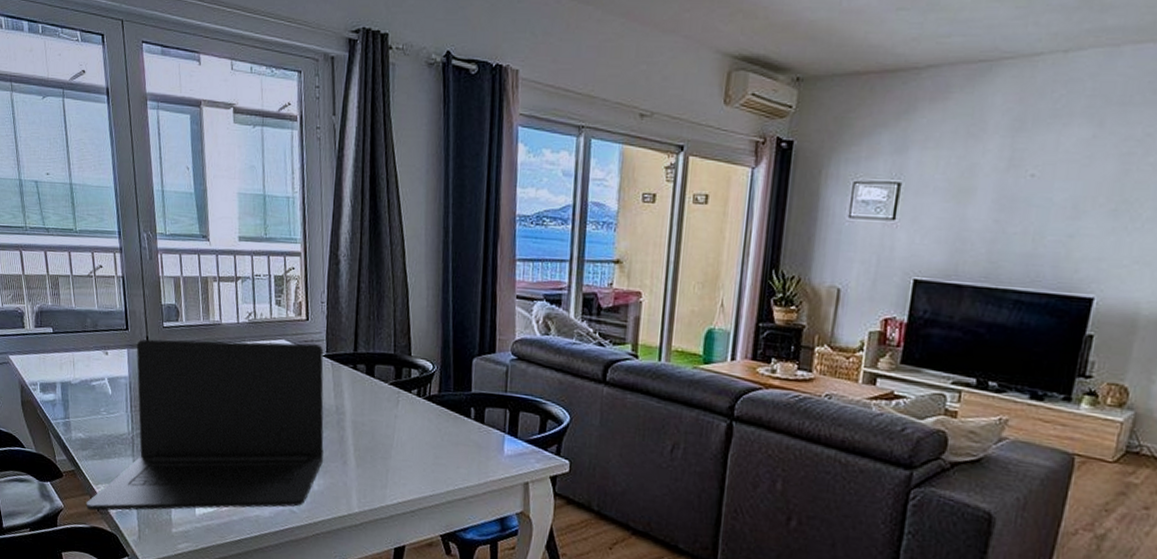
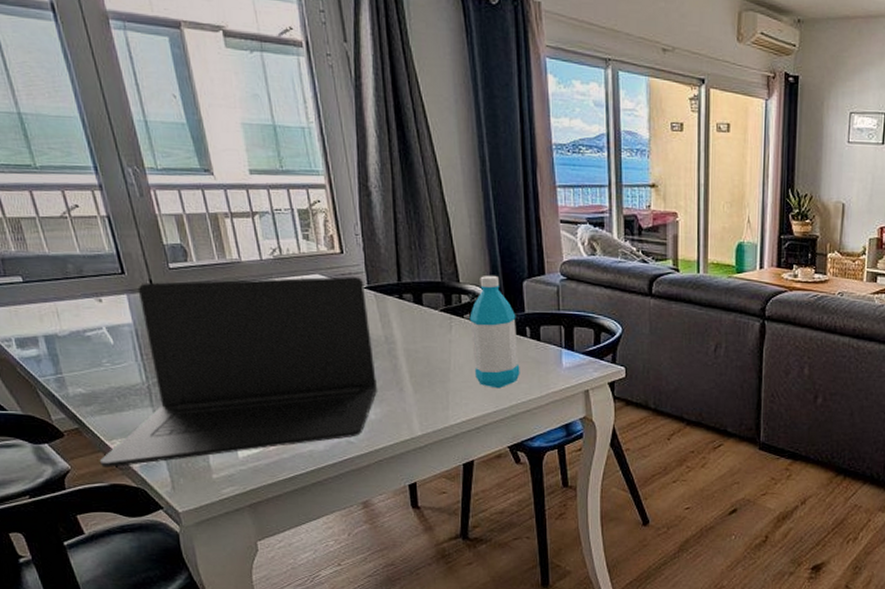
water bottle: none [416,350,463,471] -> present [469,276,520,389]

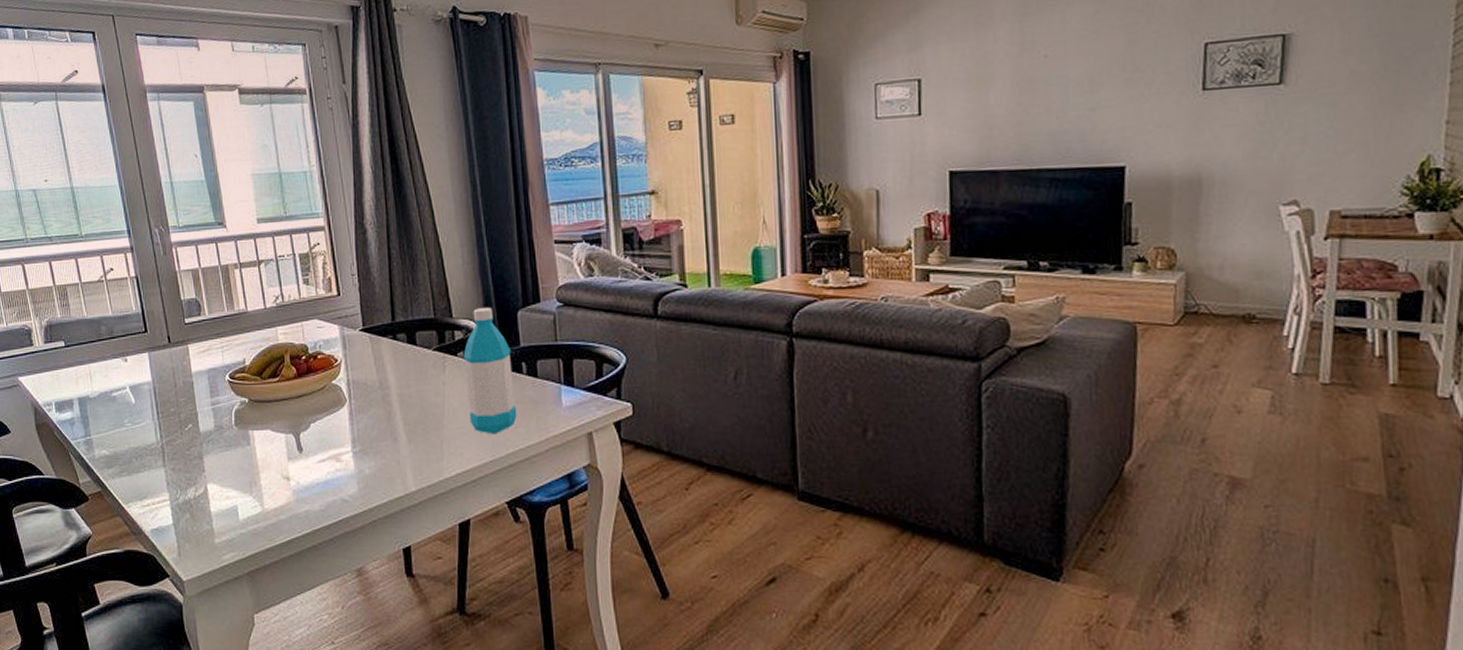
laptop: present [99,276,377,468] -> none [116,319,372,532]

